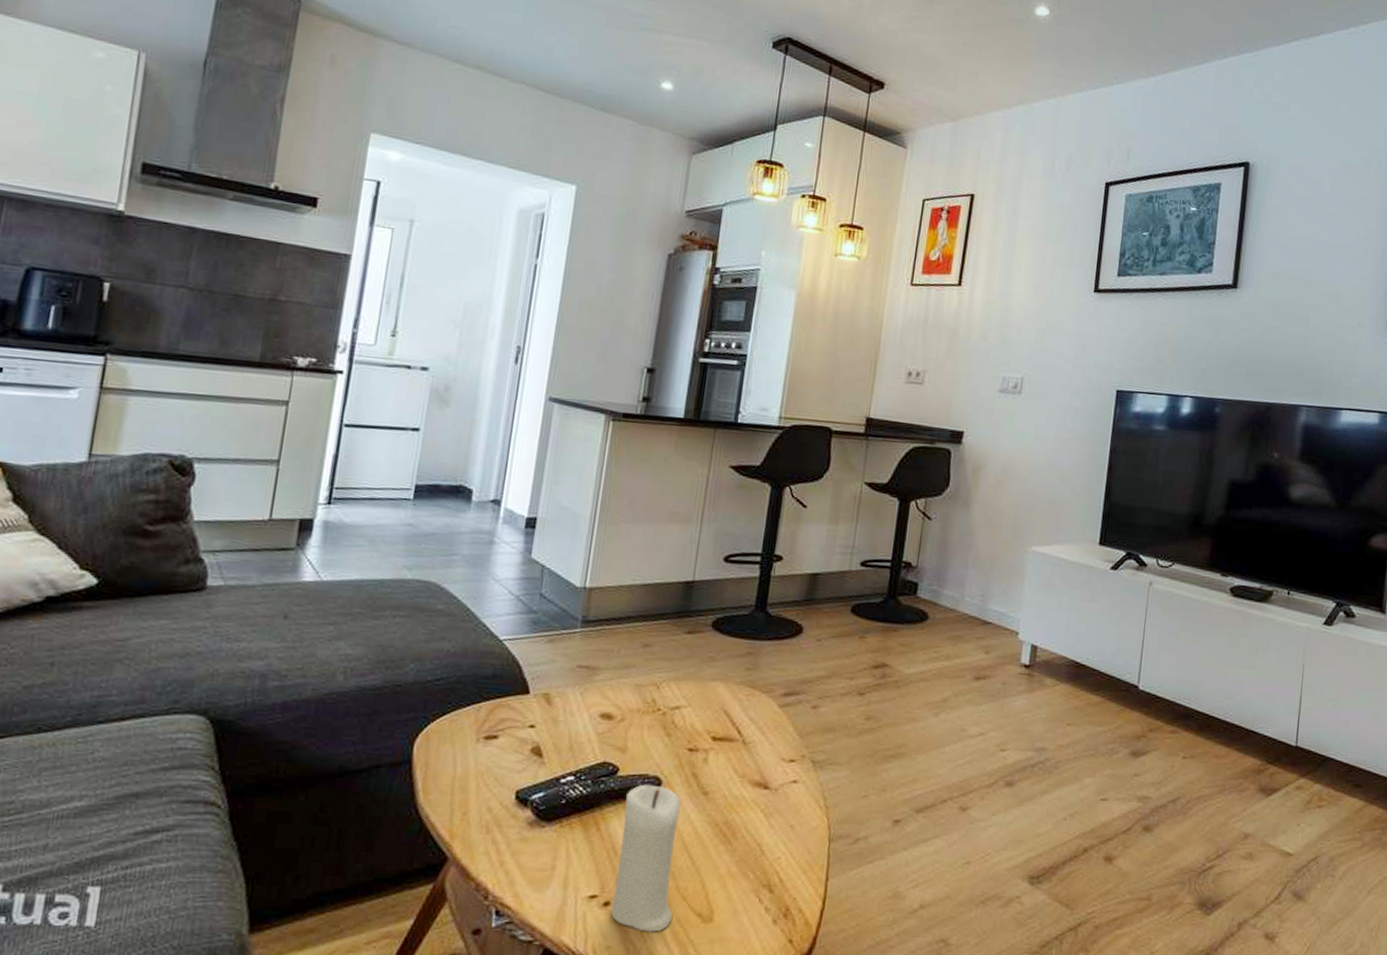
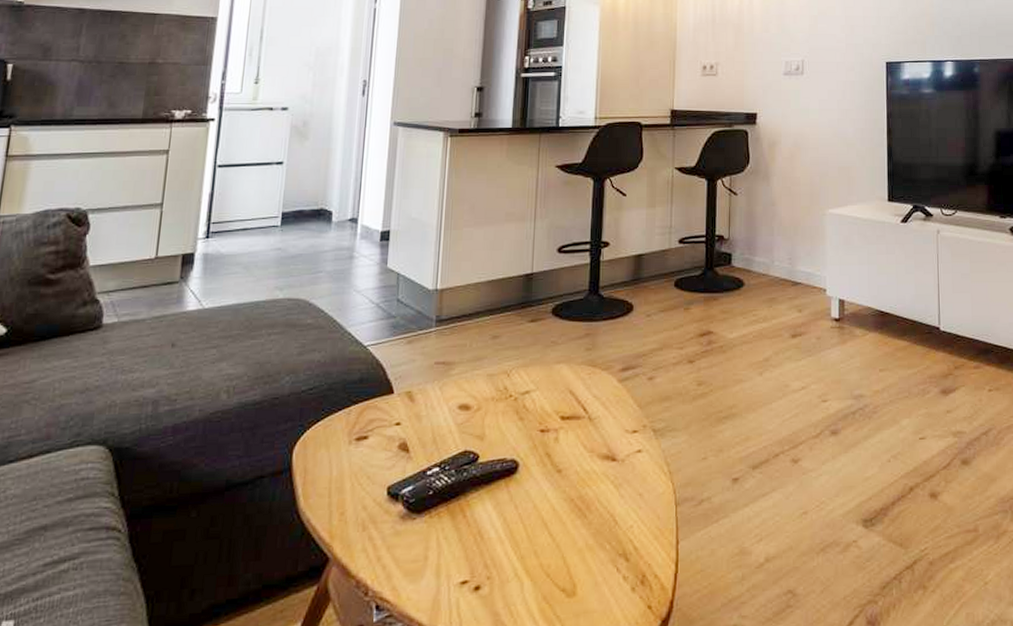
candle: present [611,784,681,932] -> none [482,468,538,612]

